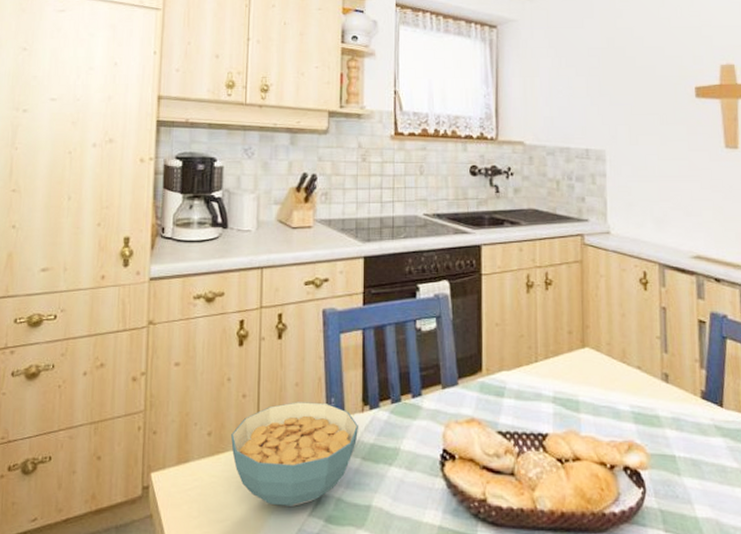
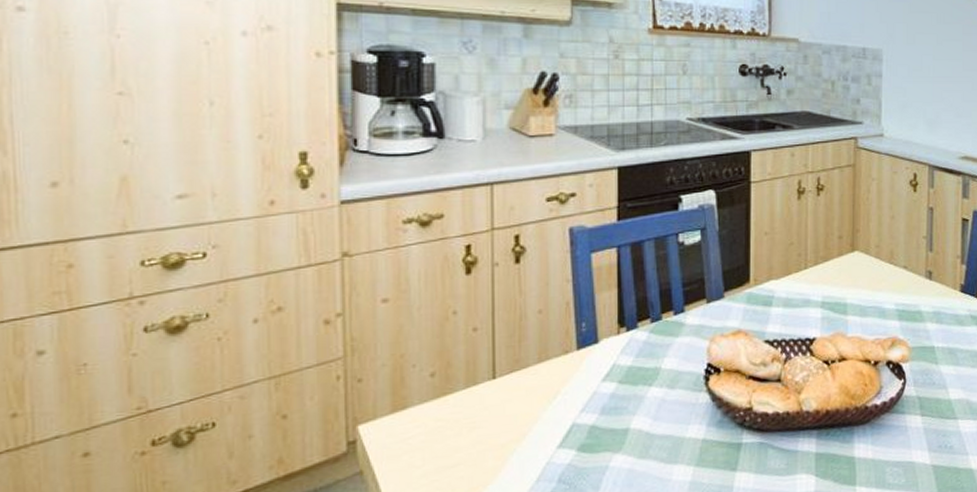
cereal bowl: present [231,402,358,506] -> none [461,328,614,442]

